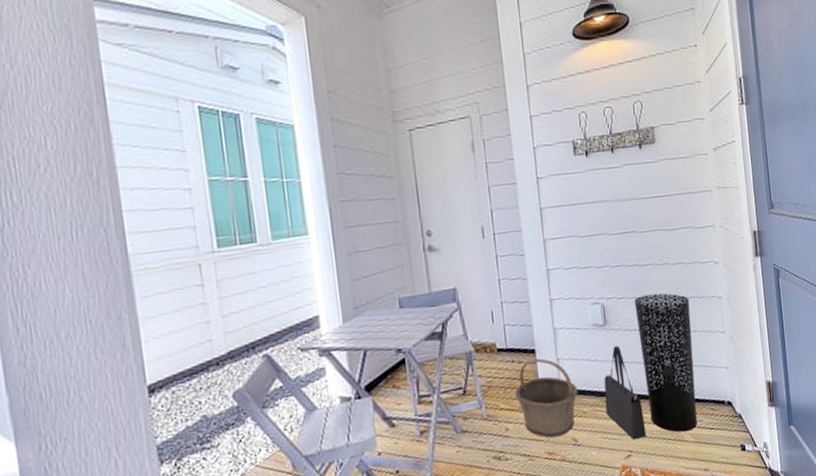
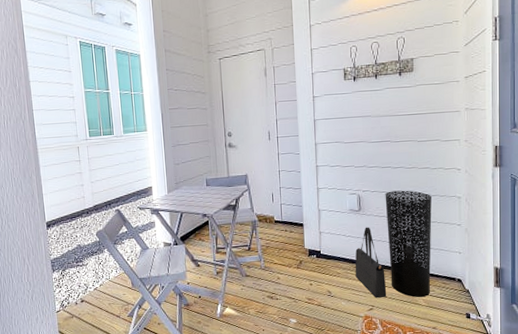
basket: present [515,358,578,438] -> none [286,230,335,289]

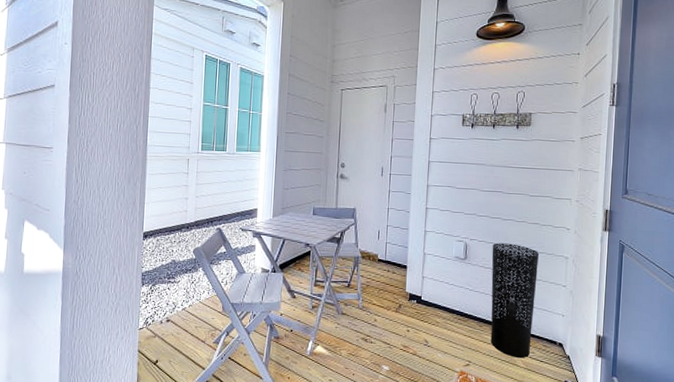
tote bag: present [355,227,387,297] -> none [454,277,485,353]

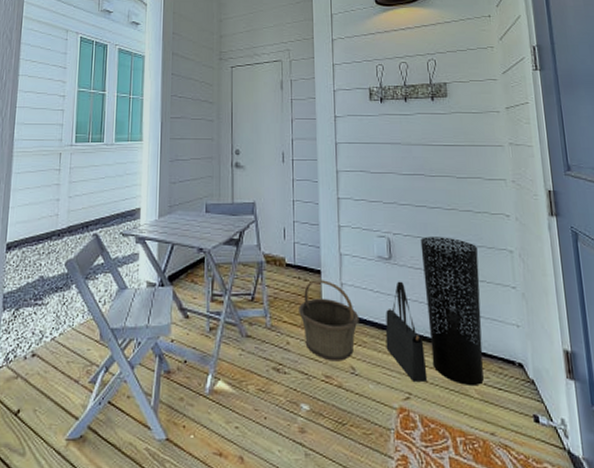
basket: none [386,273,435,336] -> present [299,280,359,362]
tote bag: none [454,277,485,353] -> present [385,281,428,381]

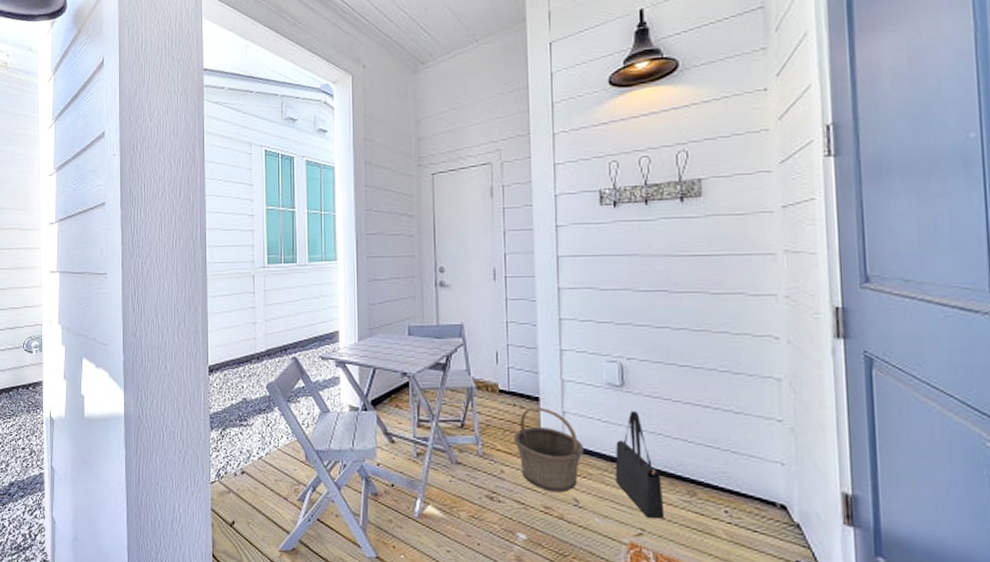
umbrella stand: present [420,237,484,385] -> none [660,362,735,526]

